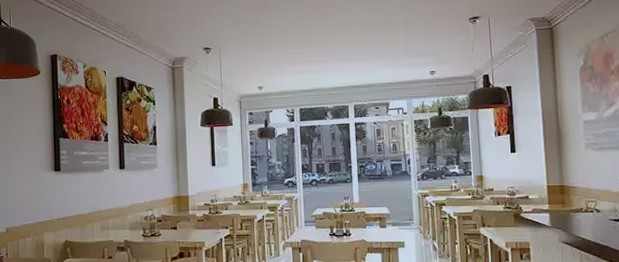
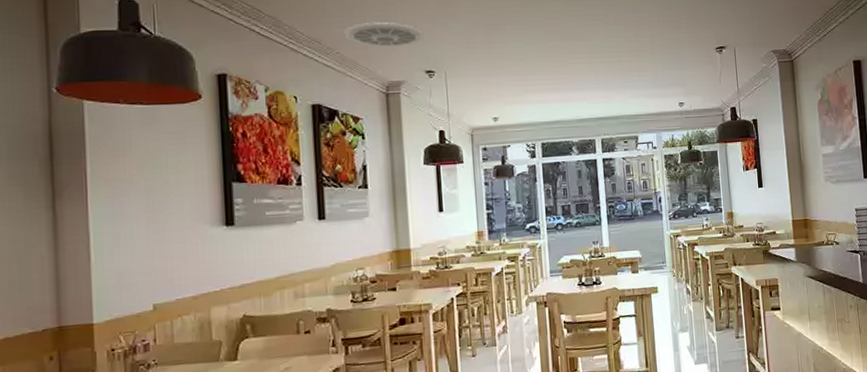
ceiling vent: none [141,9,204,30] -> present [344,22,425,48]

